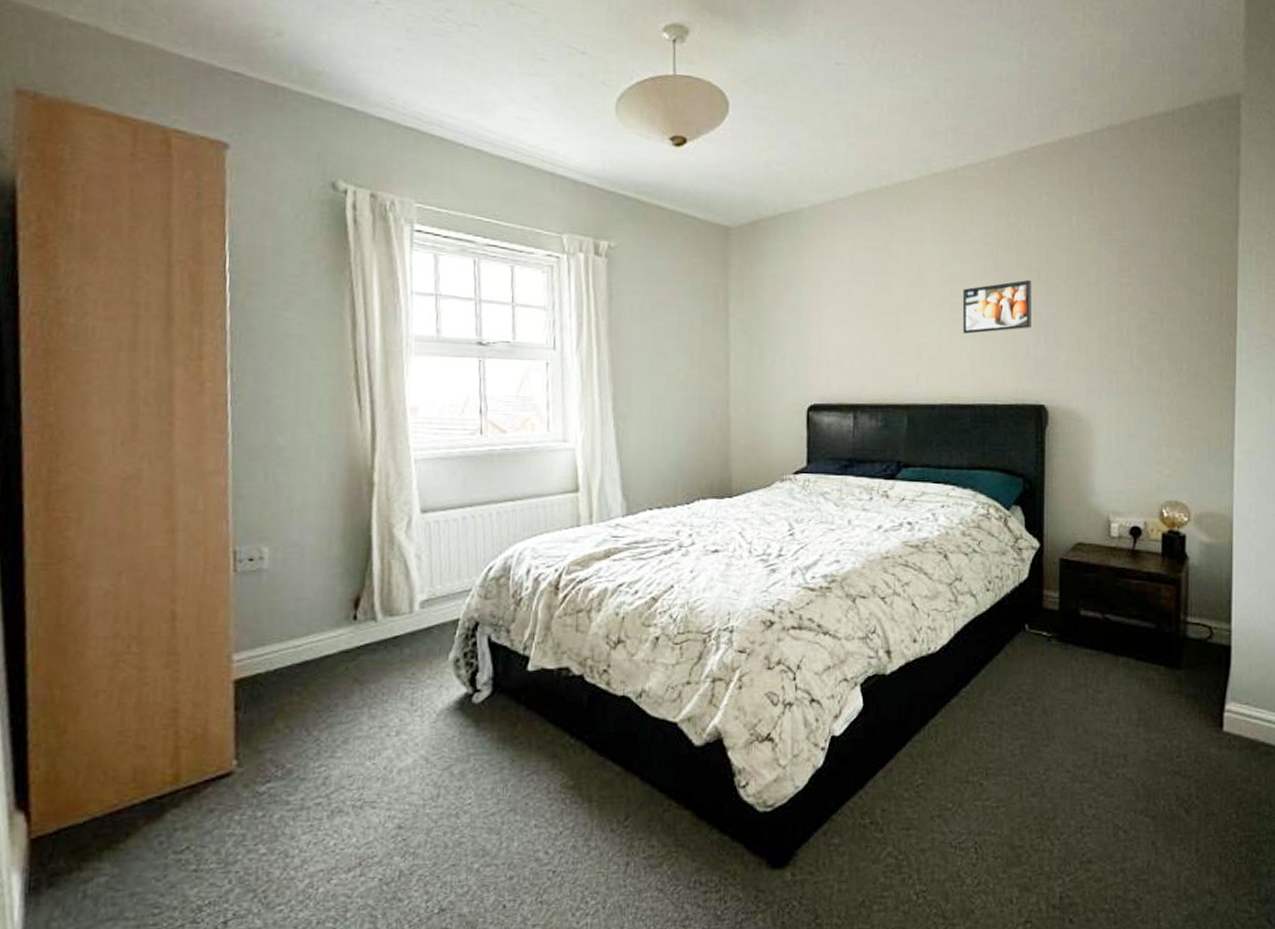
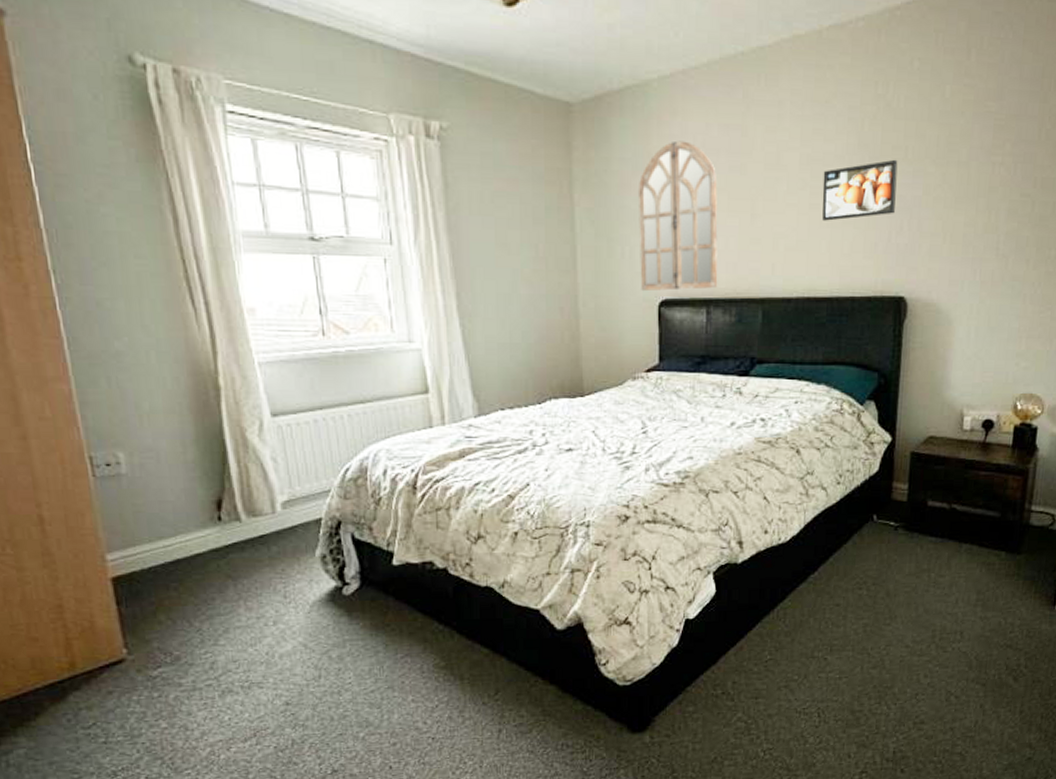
home mirror: none [789,260,865,397] -> present [637,140,718,292]

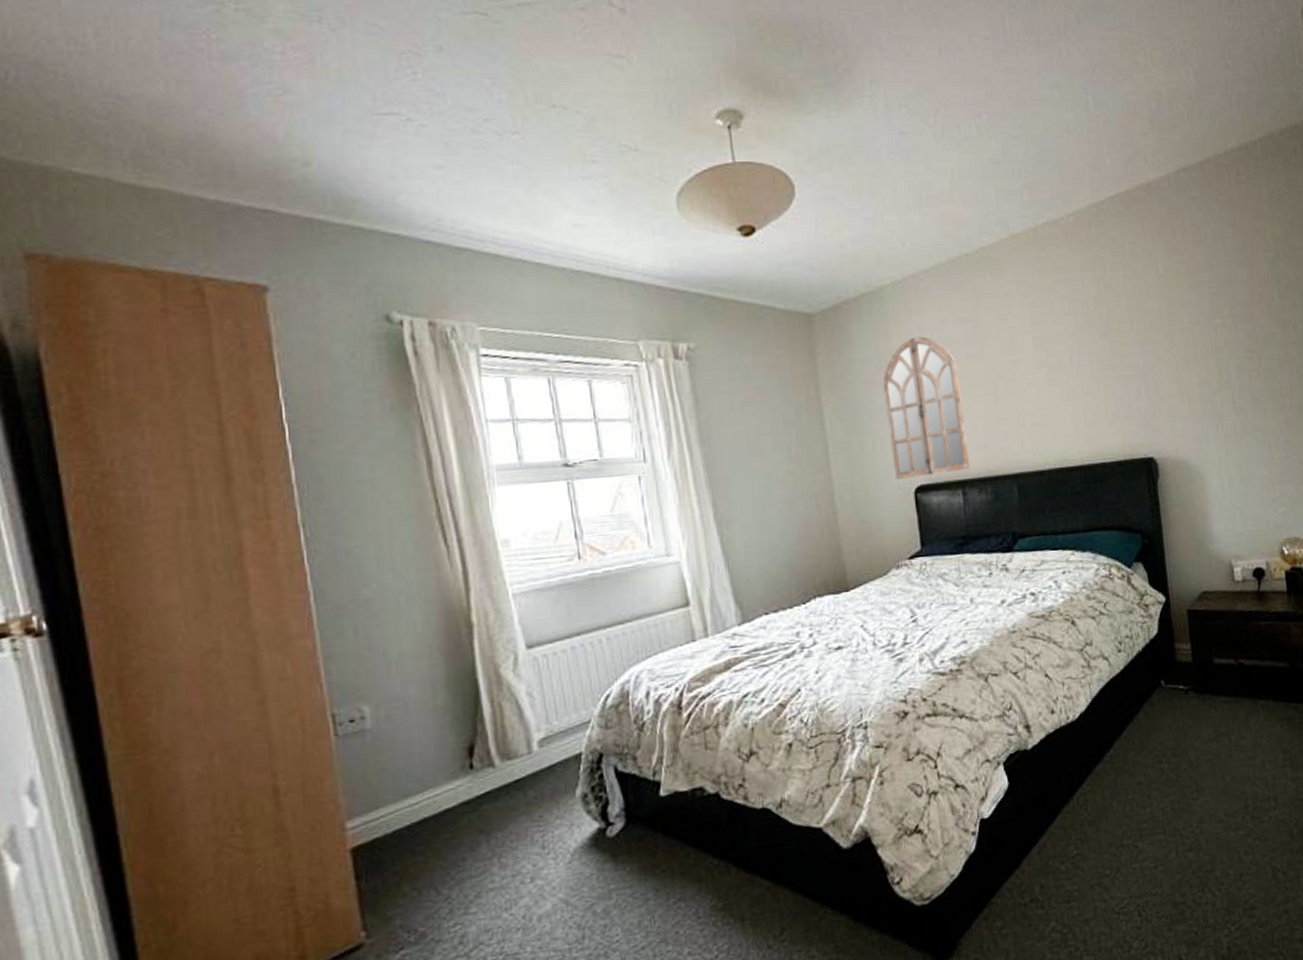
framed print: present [822,159,898,221] -> none [1057,332,1131,395]

